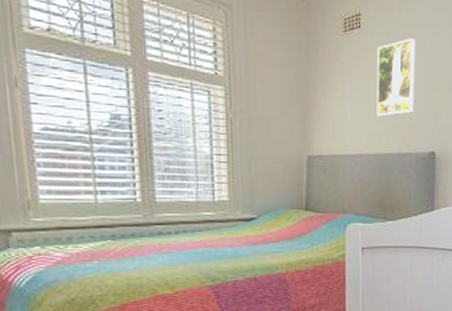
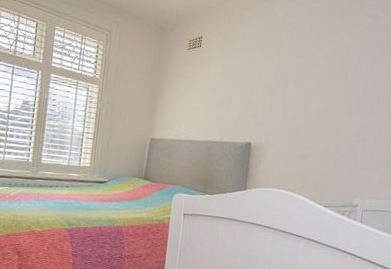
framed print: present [377,38,416,117] -> none [206,55,243,113]

